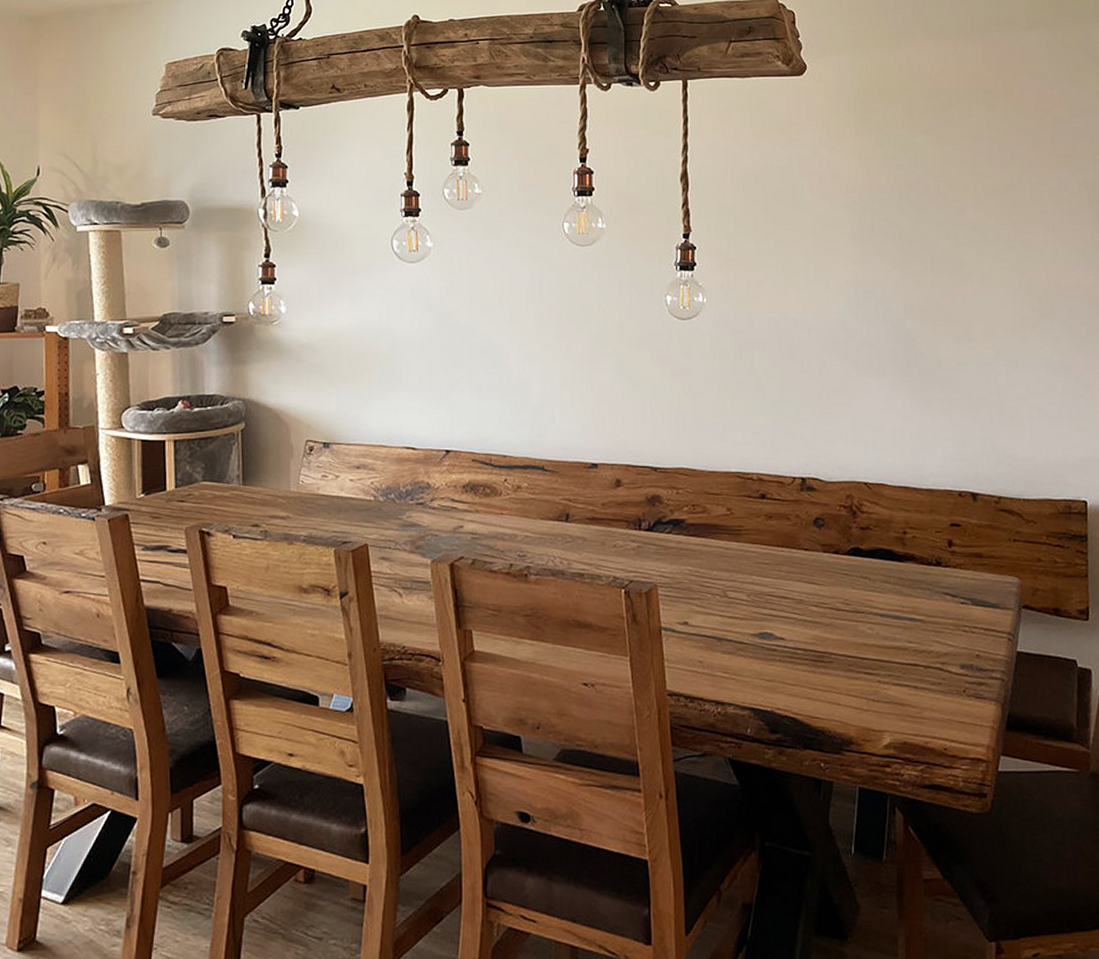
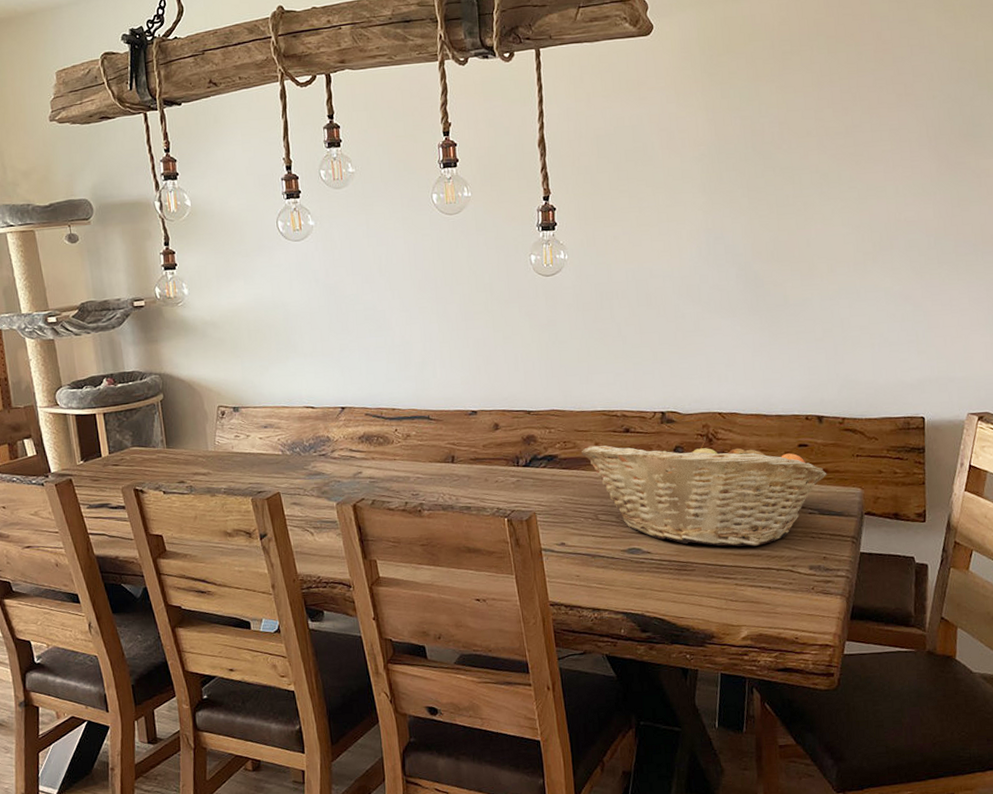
fruit basket: none [712,508,981,638] -> present [582,437,827,546]

